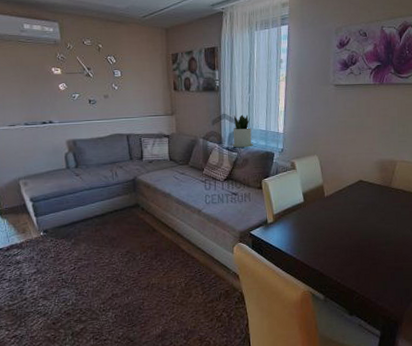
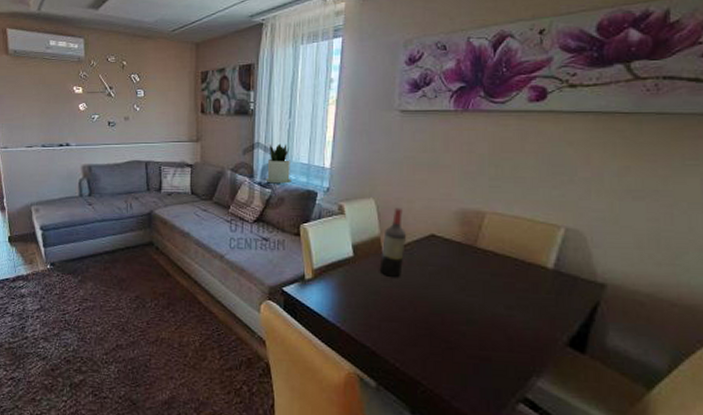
wine bottle: none [323,161,343,215] -> present [379,207,407,277]

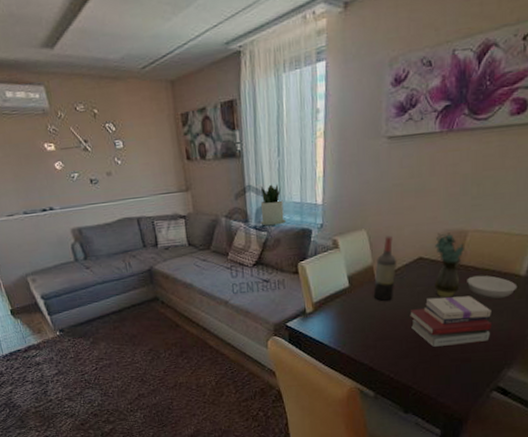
books: none [420,280,517,341] -> present [410,296,493,347]
vase: none [448,210,482,283] -> present [434,232,464,298]
bowl: none [485,262,545,291] -> present [467,275,518,299]

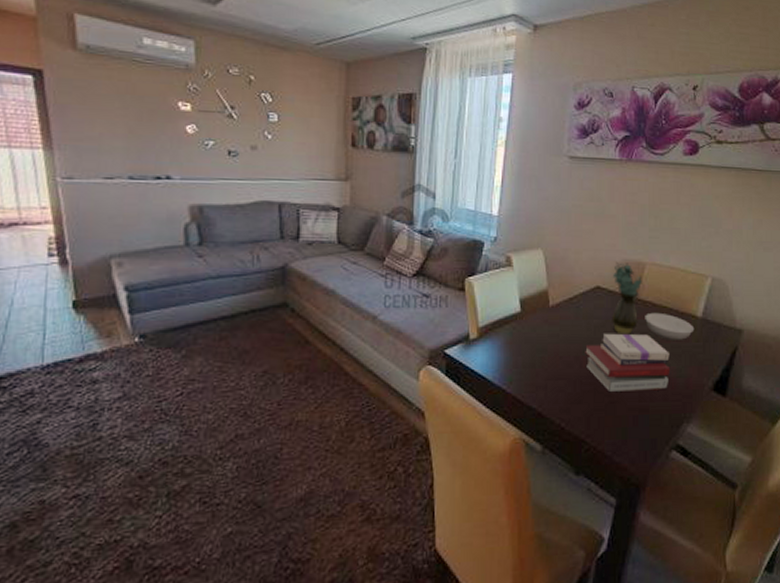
planter: present [260,184,286,226] -> none [427,186,456,232]
wine bottle: present [373,235,397,301] -> none [546,259,574,332]

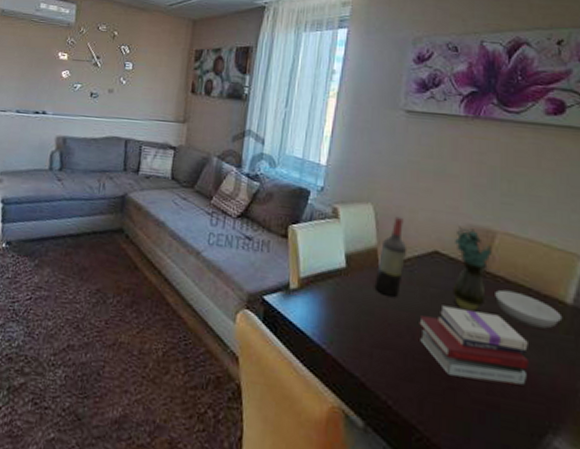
wine bottle: none [546,259,574,332] -> present [374,216,408,297]

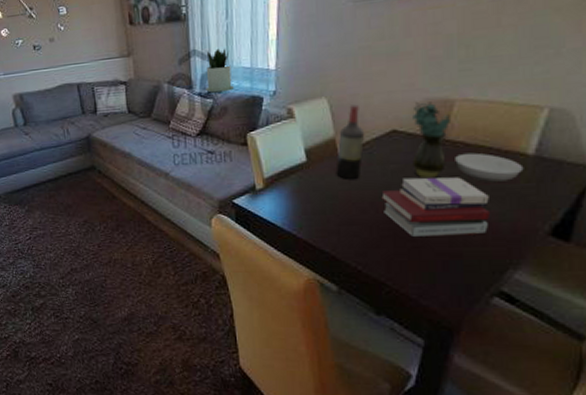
planter: none [254,132,284,178] -> present [205,48,234,93]

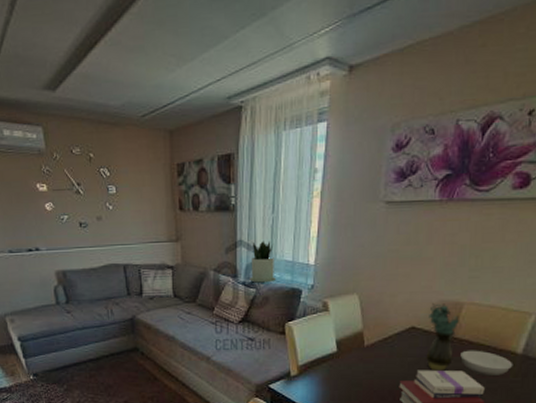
wine bottle: present [335,104,365,179] -> none [361,302,389,369]

